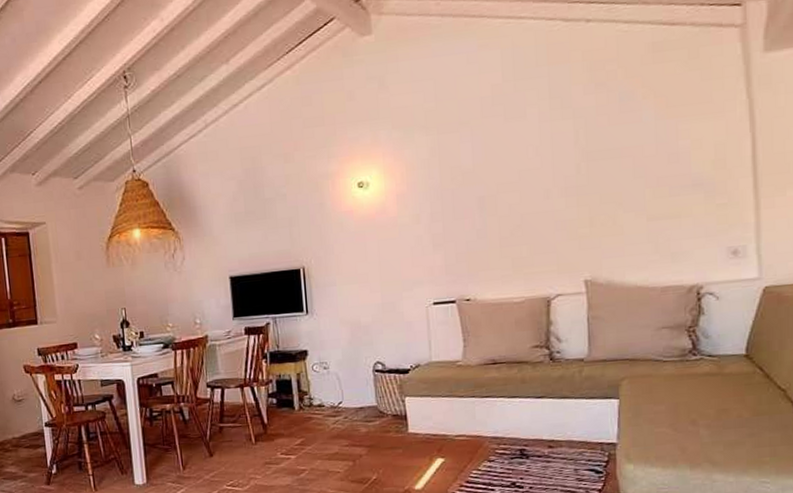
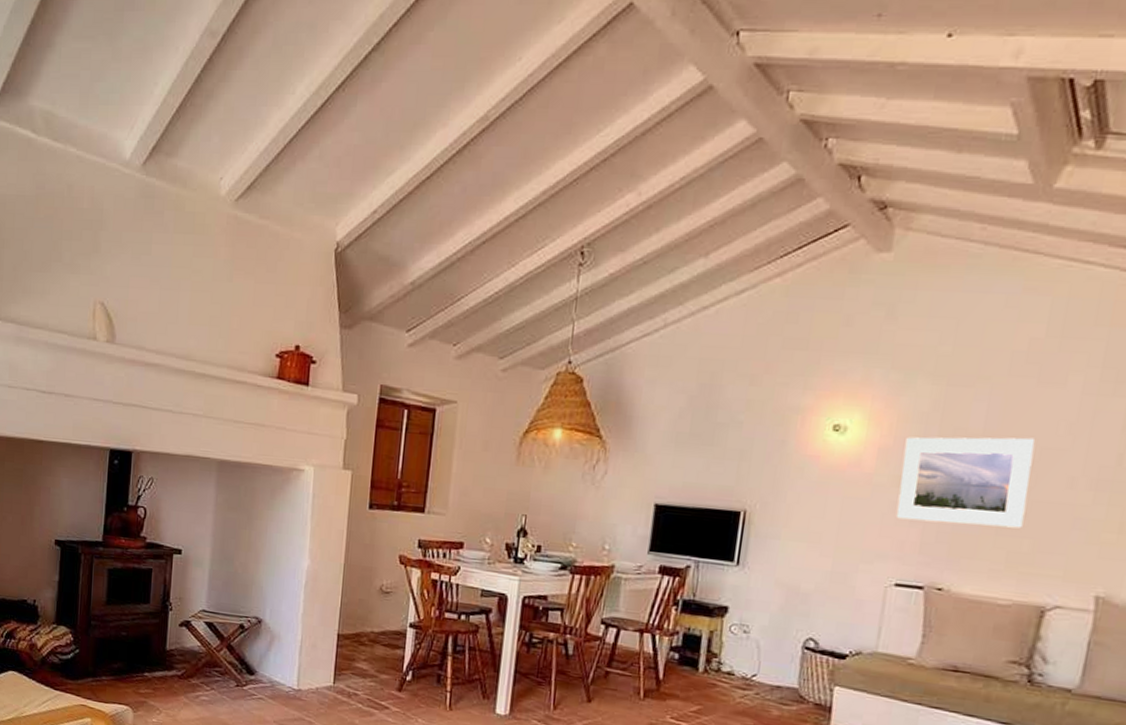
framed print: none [416,164,519,250] -> present [895,437,1035,529]

